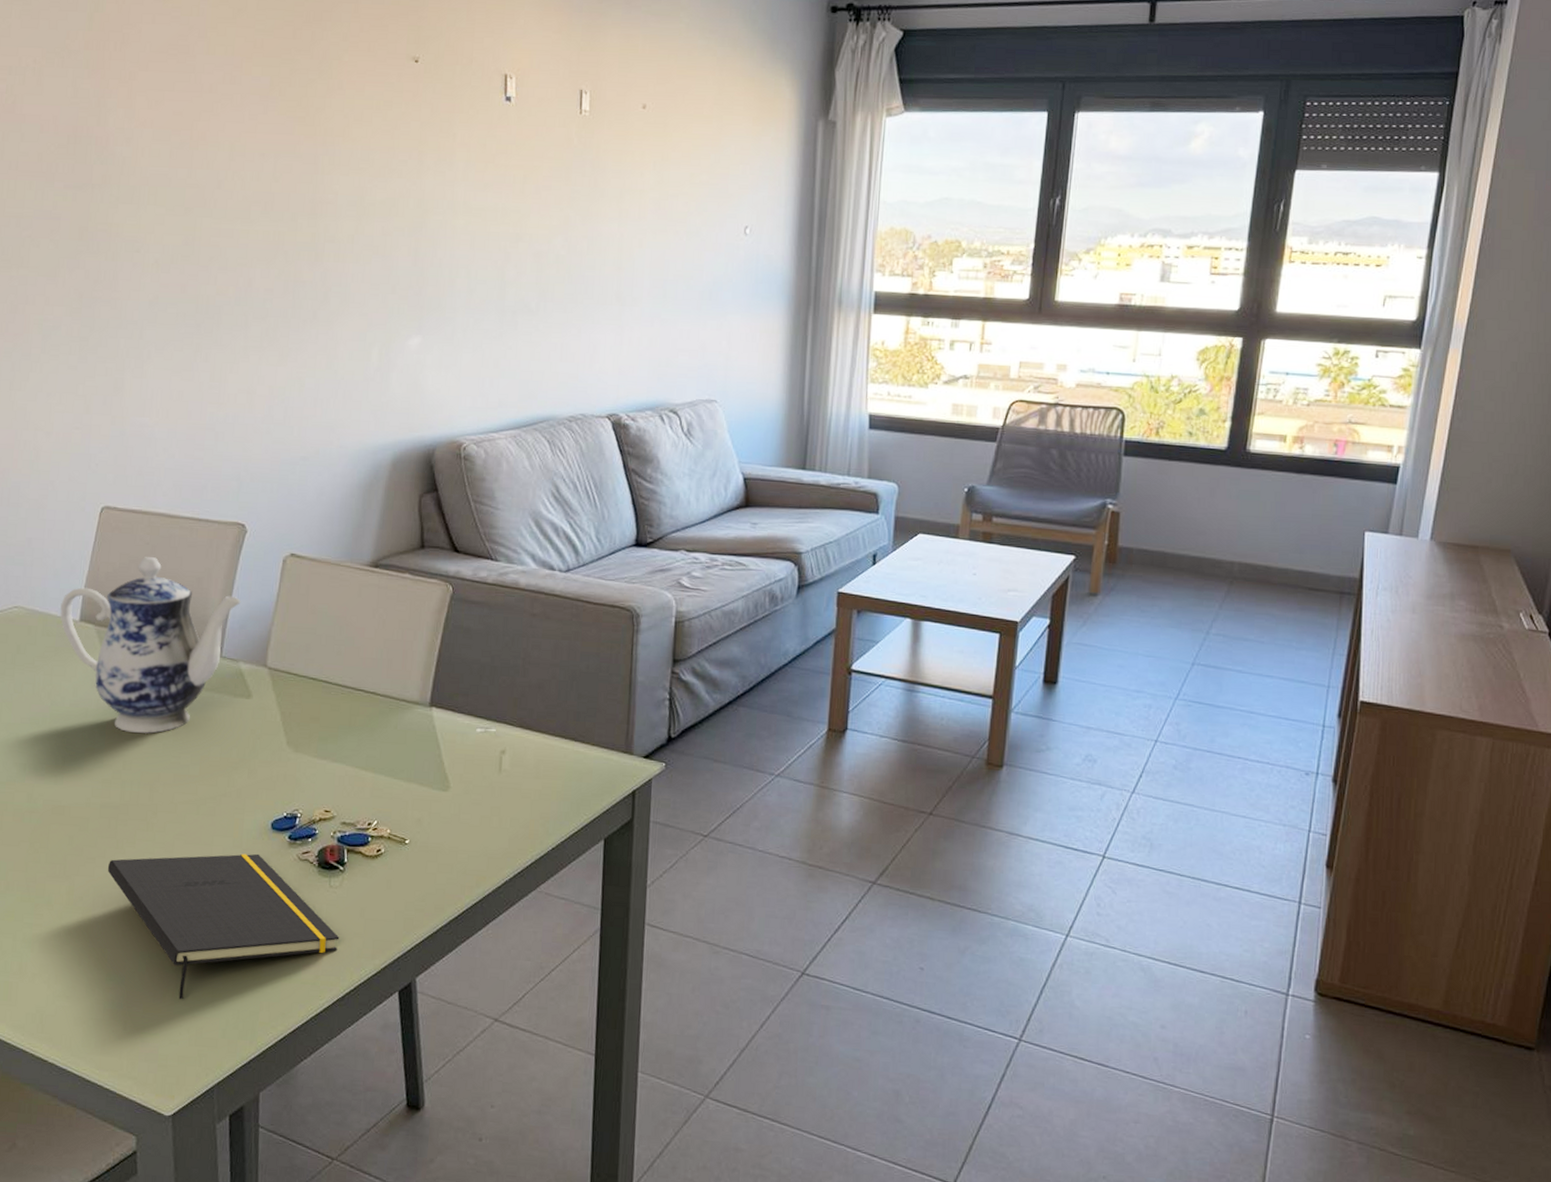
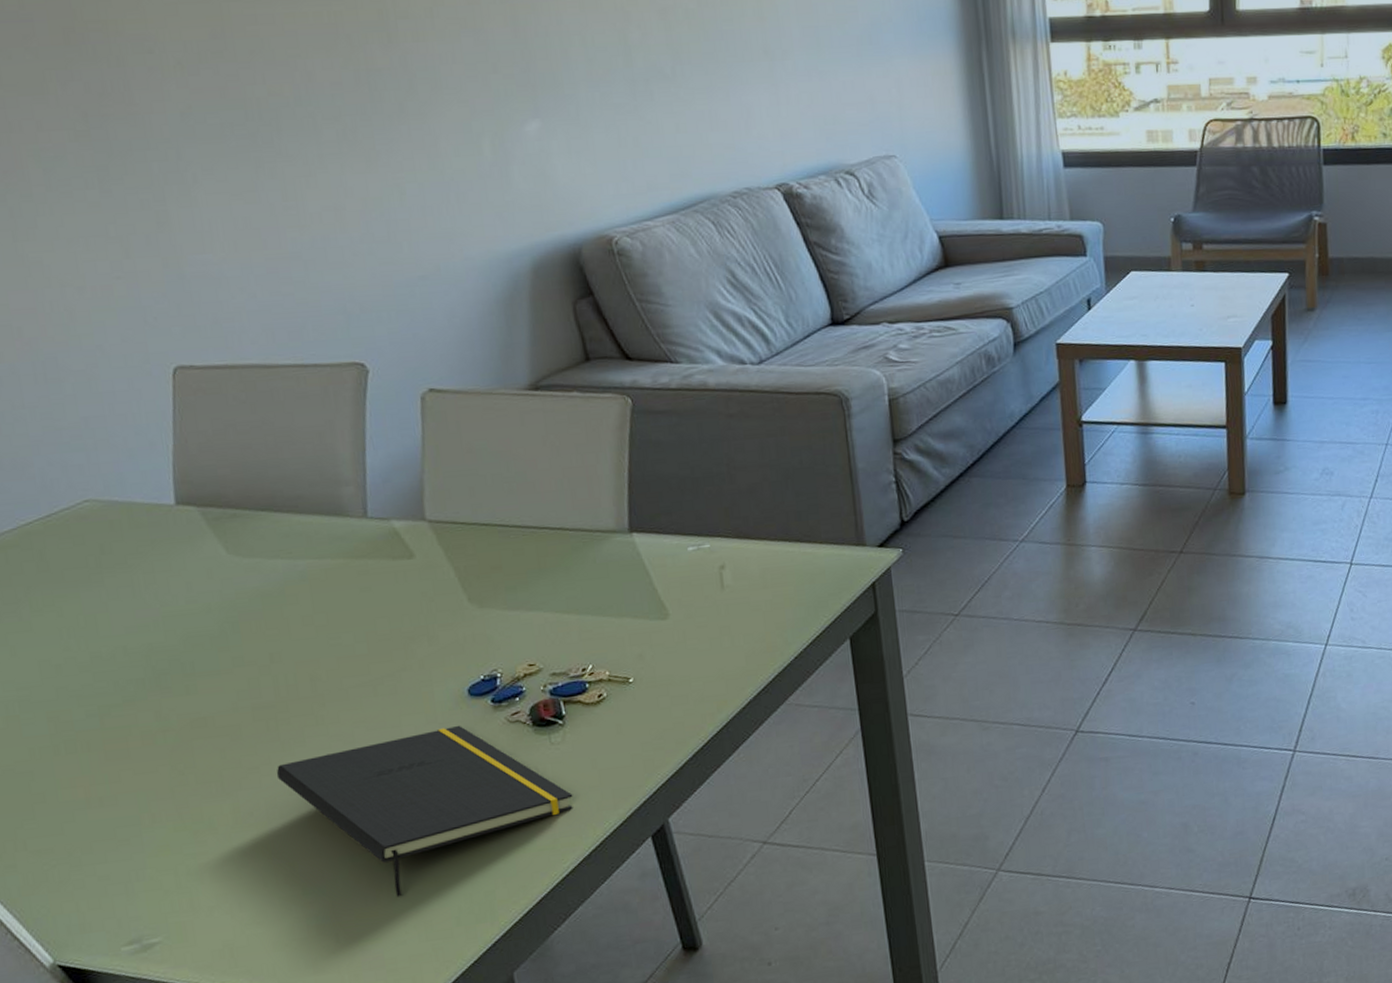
teapot: present [60,557,241,734] -> none [146,417,378,621]

